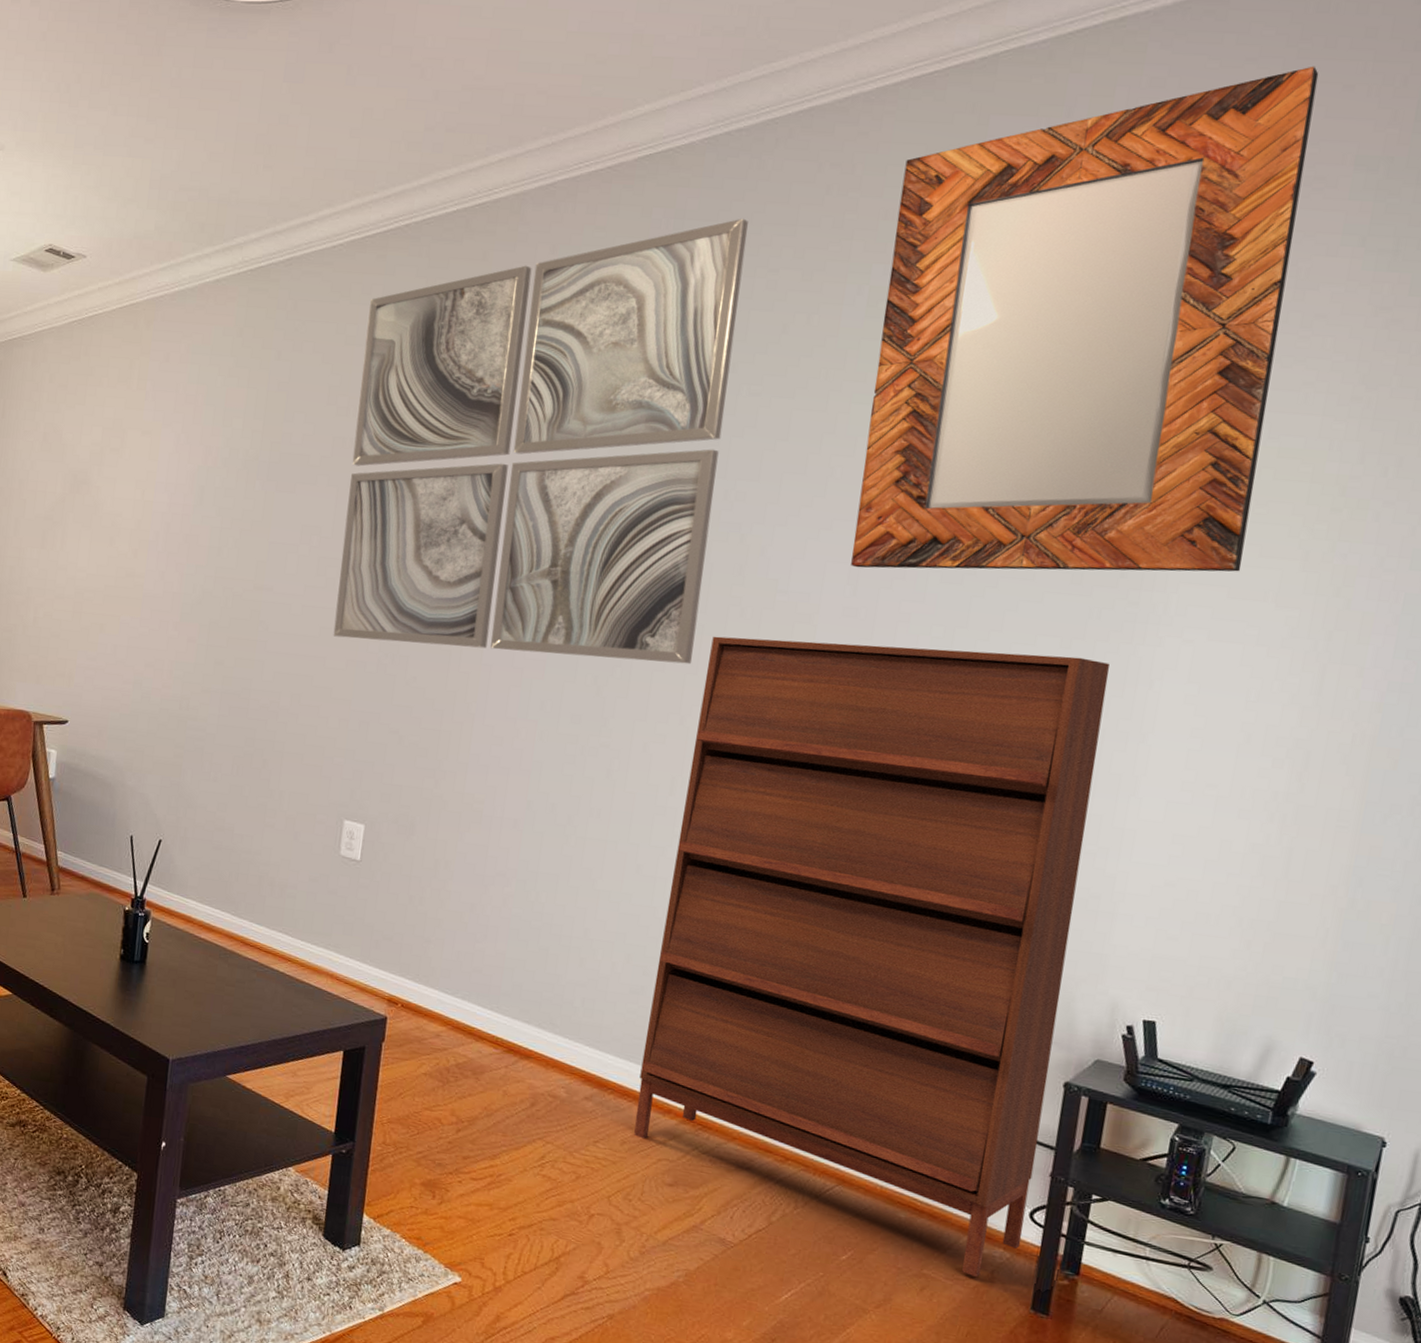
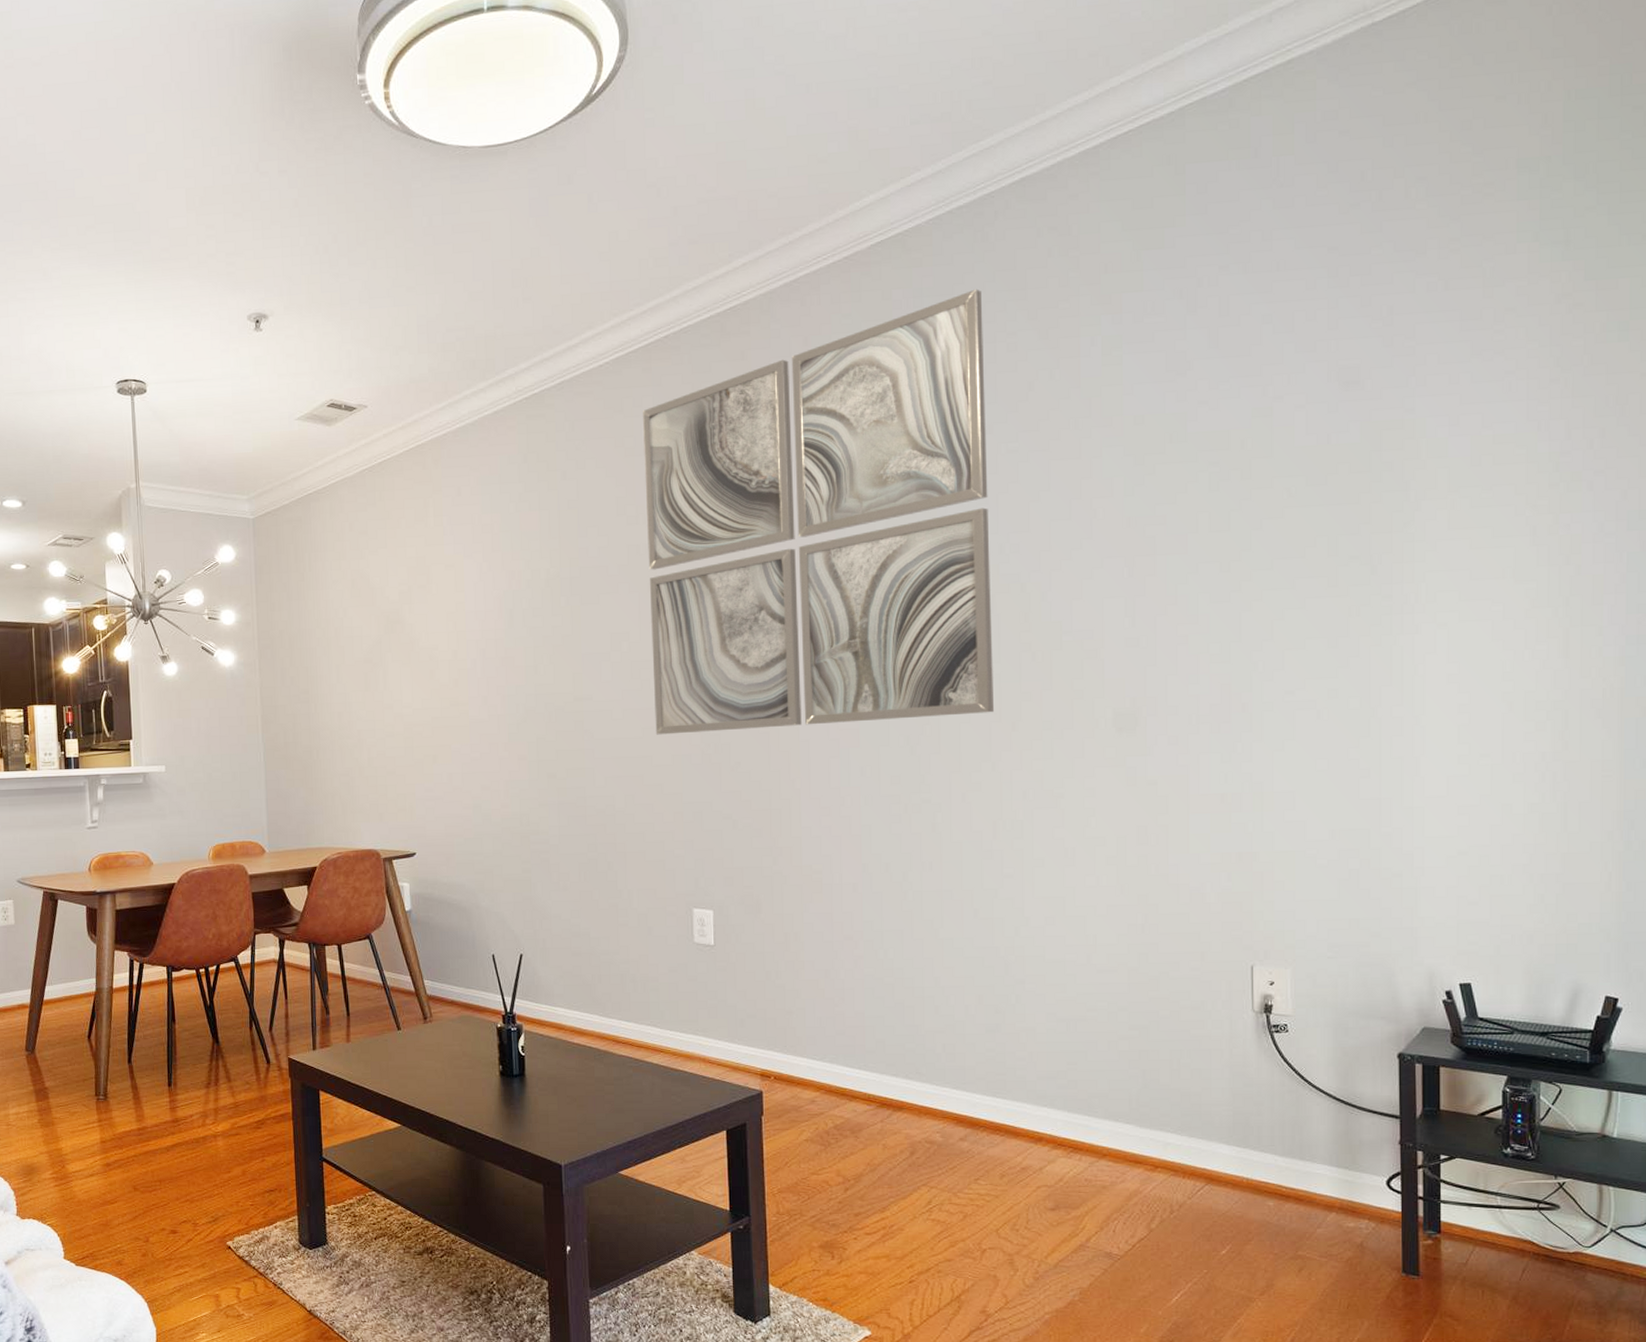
shoe cabinet: present [634,636,1110,1278] -> none [1007,654,1383,1251]
home mirror: present [851,66,1319,572] -> none [1116,82,1478,600]

